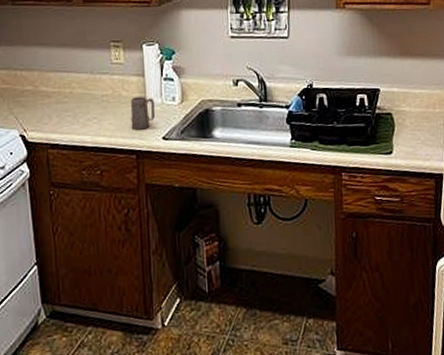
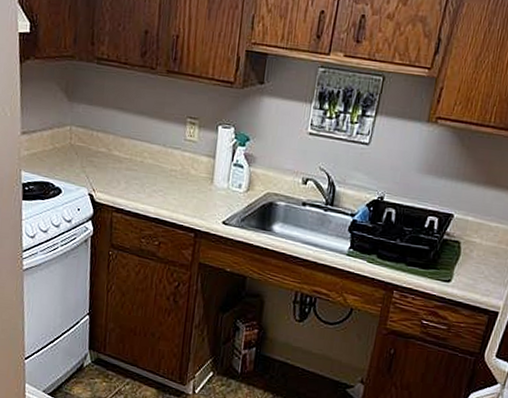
mug: present [130,96,156,130] -> none [194,177,221,211]

